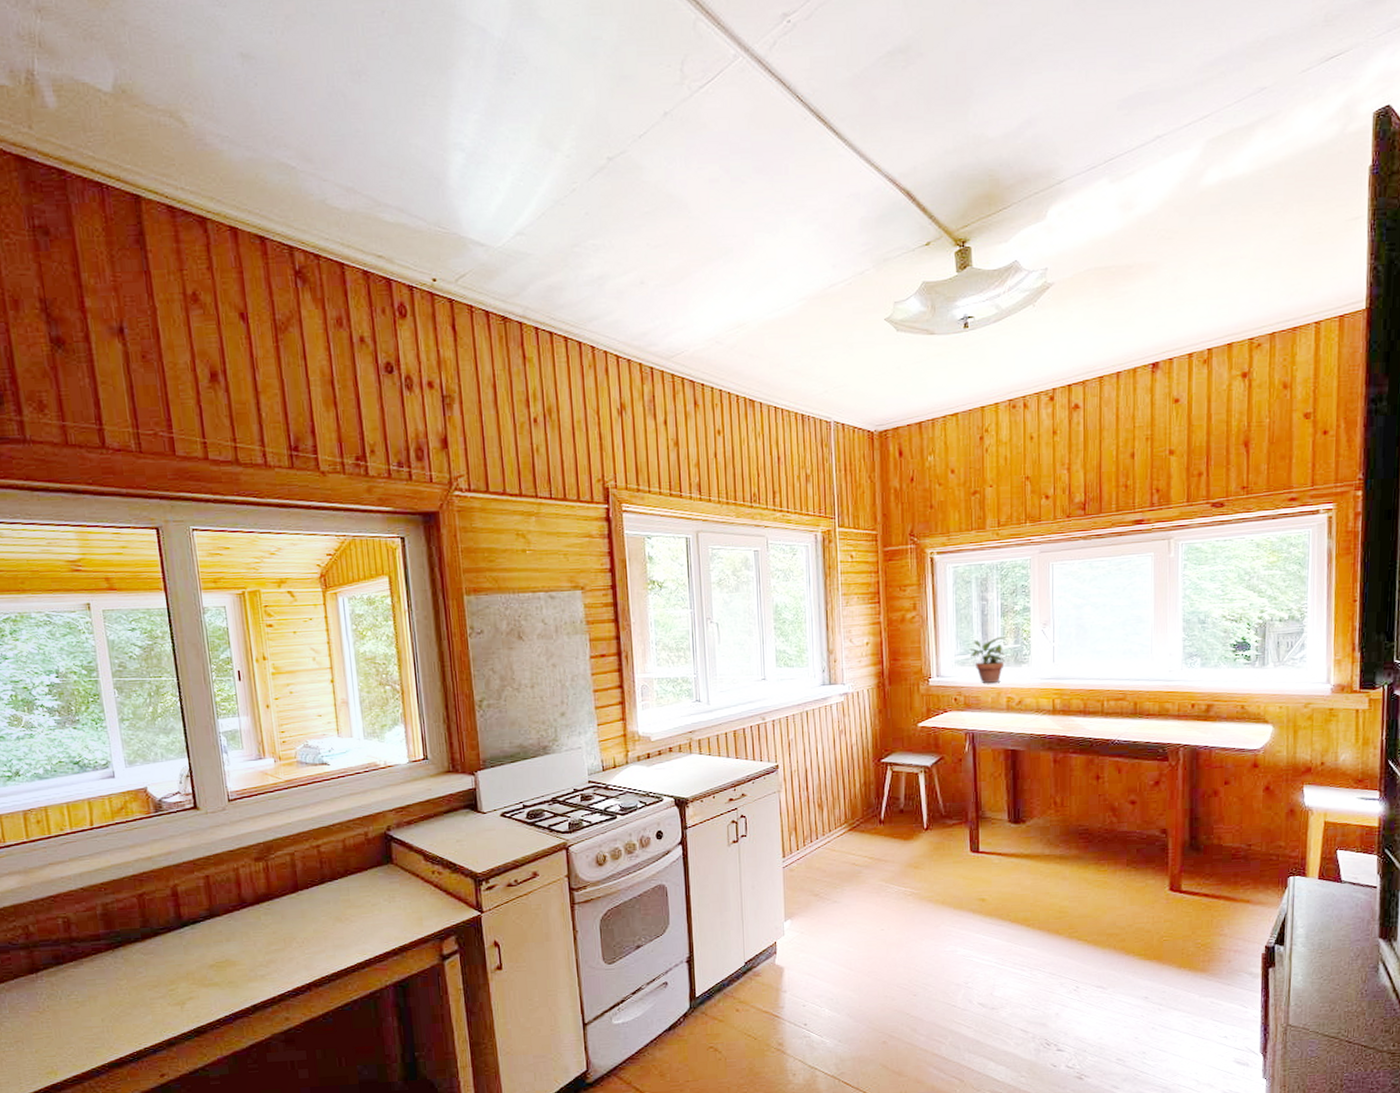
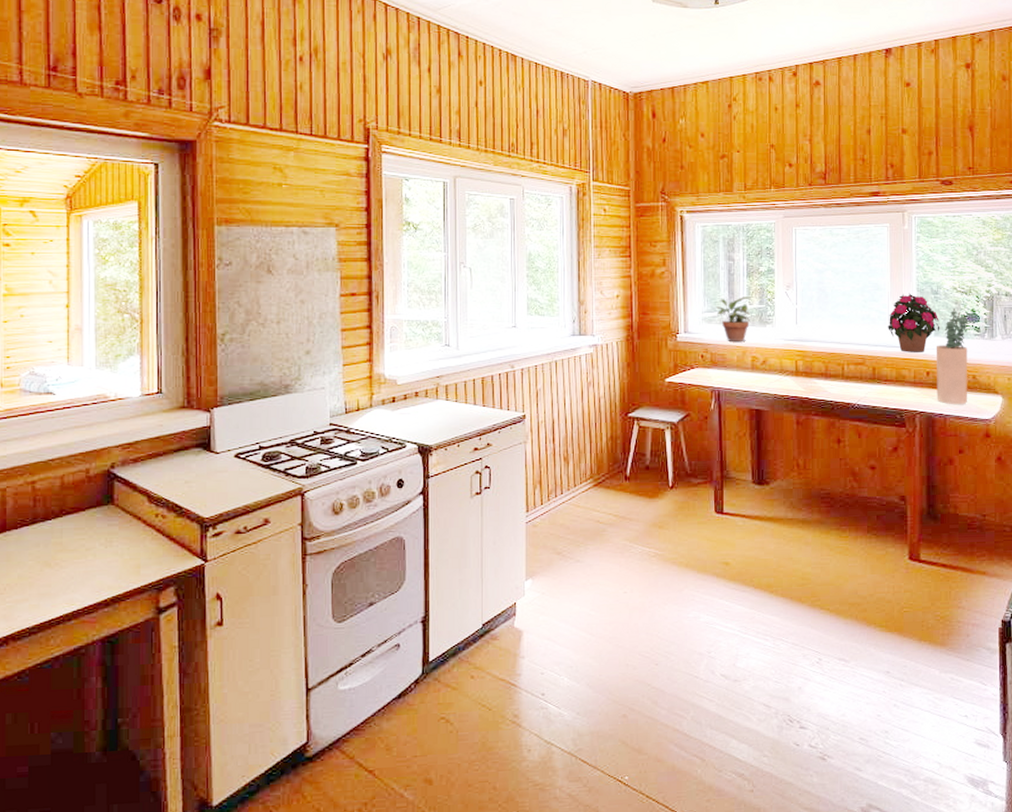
potted flower: none [1151,624,1206,686] -> present [888,293,939,354]
vase: none [1202,638,1237,737] -> present [936,309,967,405]

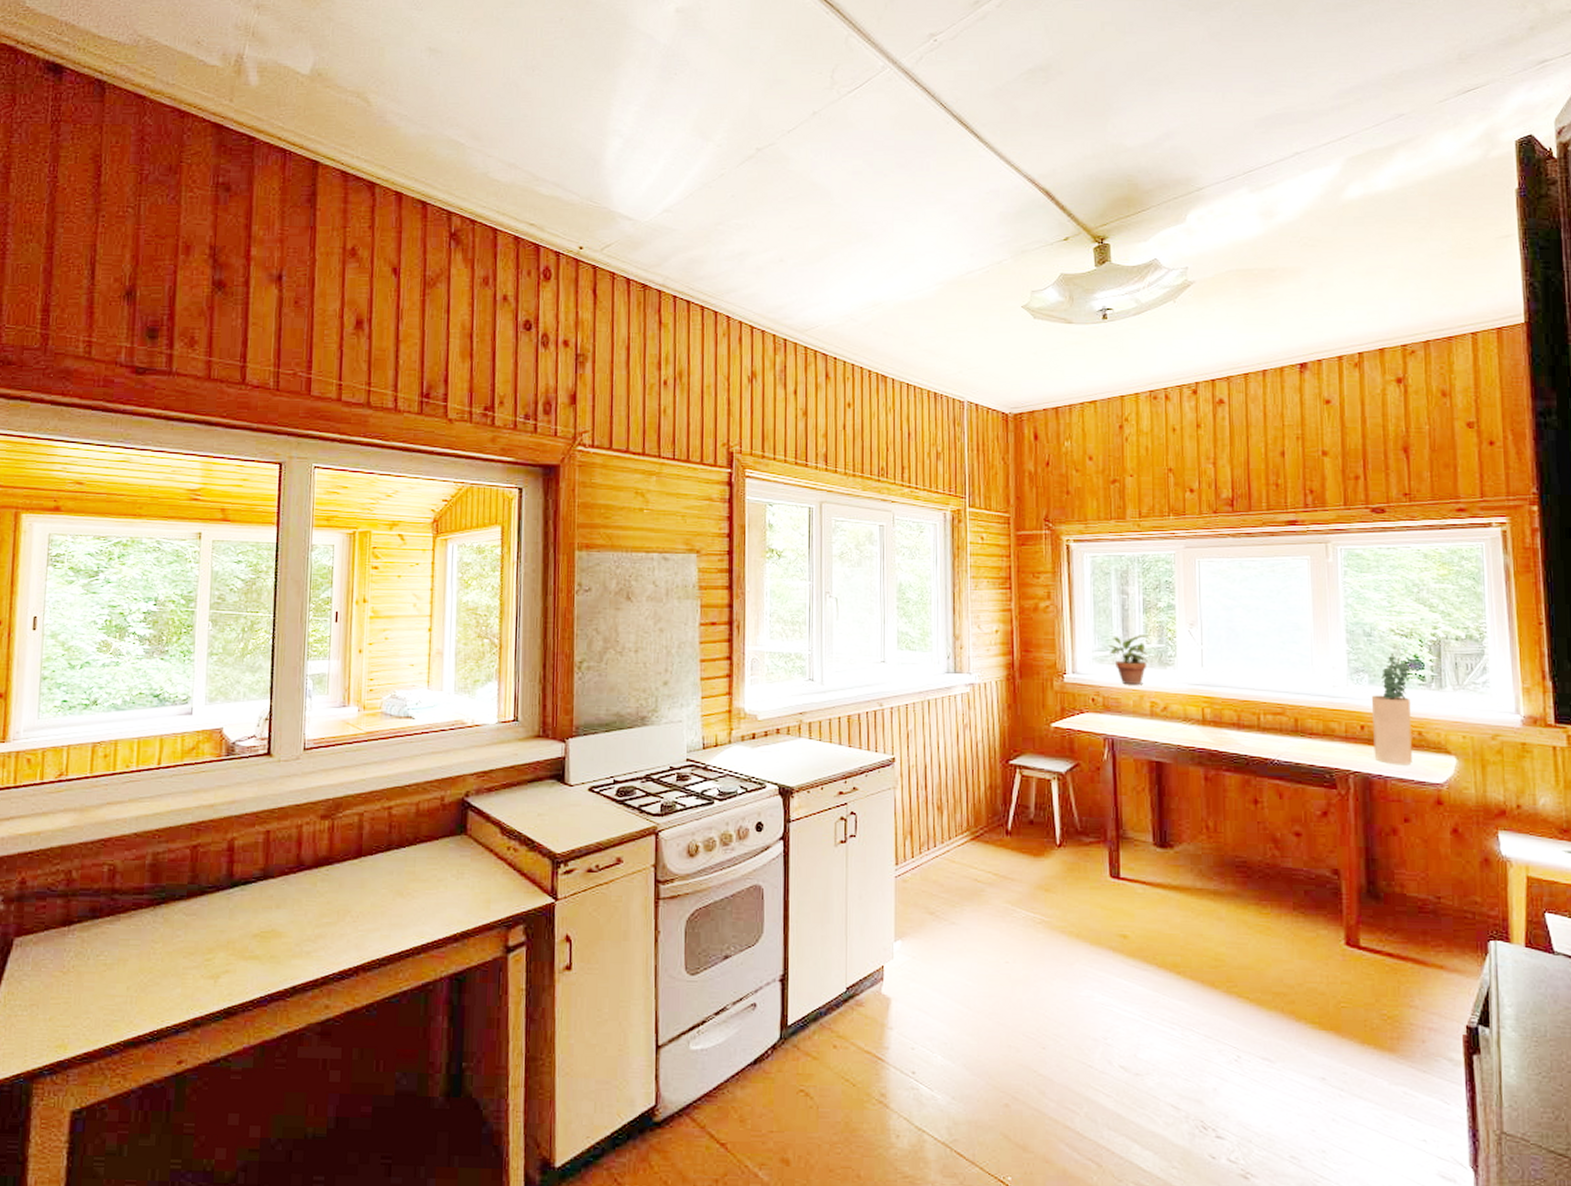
potted flower: present [888,293,939,354] -> none [1311,634,1375,704]

